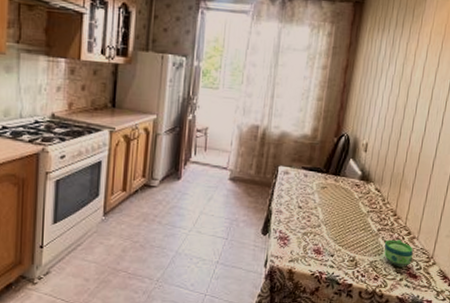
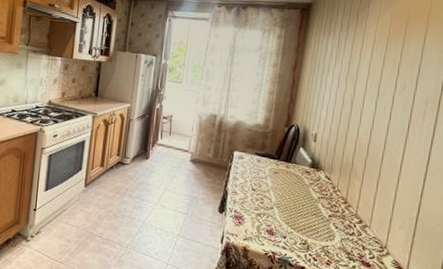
cup: present [384,239,413,267] -> none [335,226,365,255]

